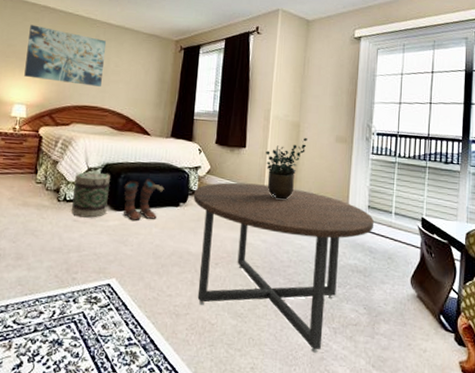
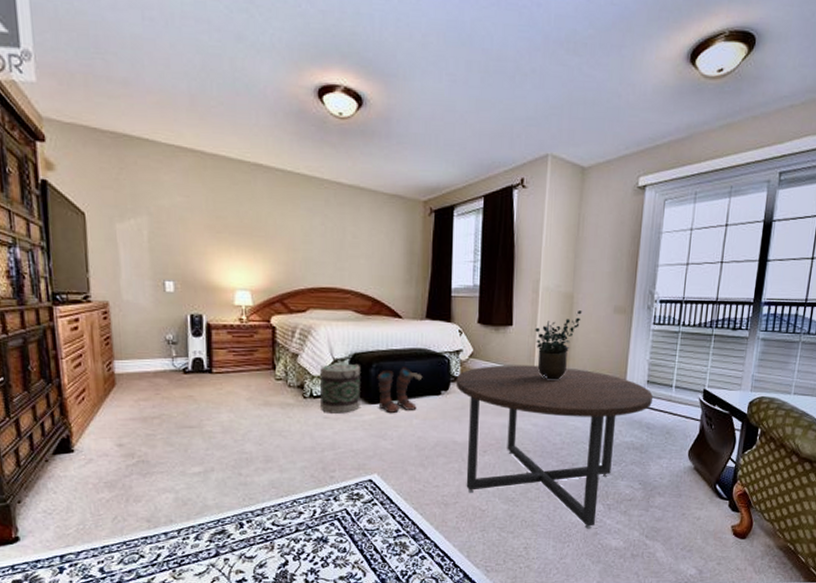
wall art: present [24,24,107,87] -> none [241,189,339,263]

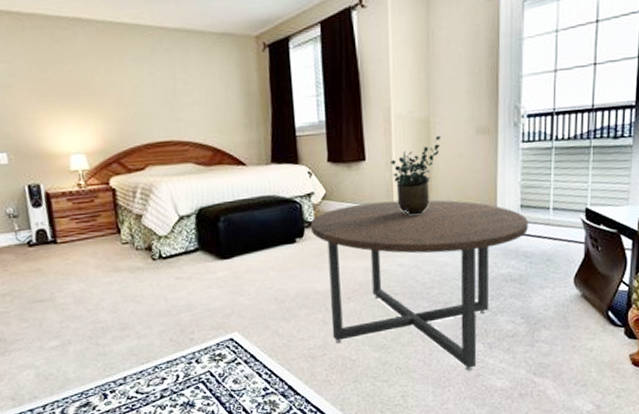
basket: present [320,363,360,413] -> none [166,218,212,274]
boots: present [377,367,423,413] -> none [226,217,275,267]

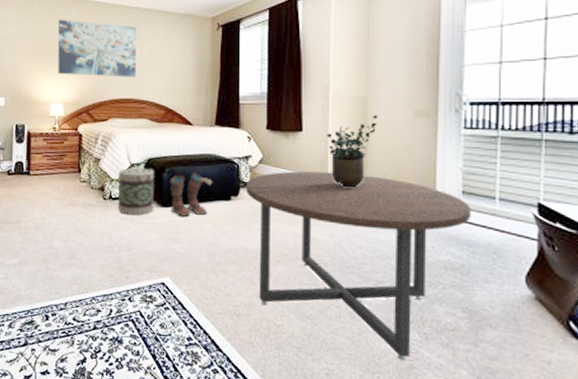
wall art: none [62,46,172,119] -> present [58,19,137,77]
basket: none [166,218,212,274] -> present [118,167,154,215]
boots: none [226,217,275,267] -> present [169,172,213,217]

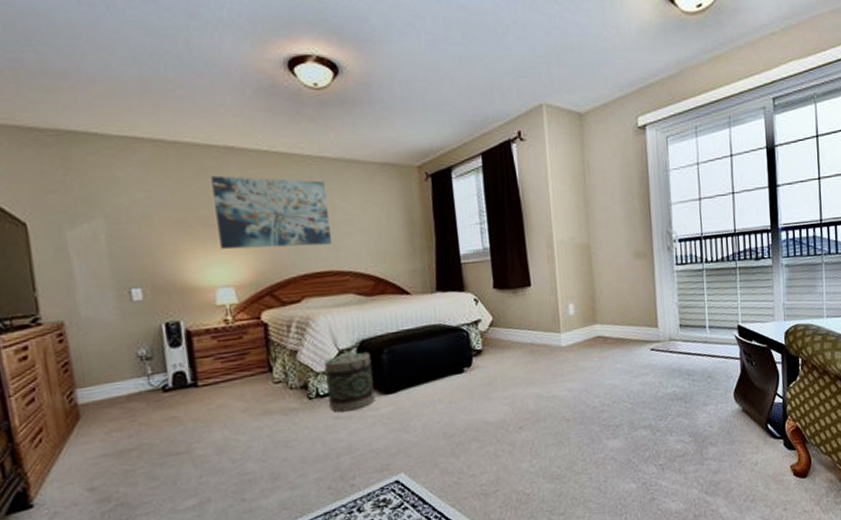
boots: present [169,172,213,217] -> none [390,347,442,401]
coffee table: present [245,171,471,361] -> none [478,322,688,496]
potted plant: present [327,115,378,188] -> none [555,261,602,339]

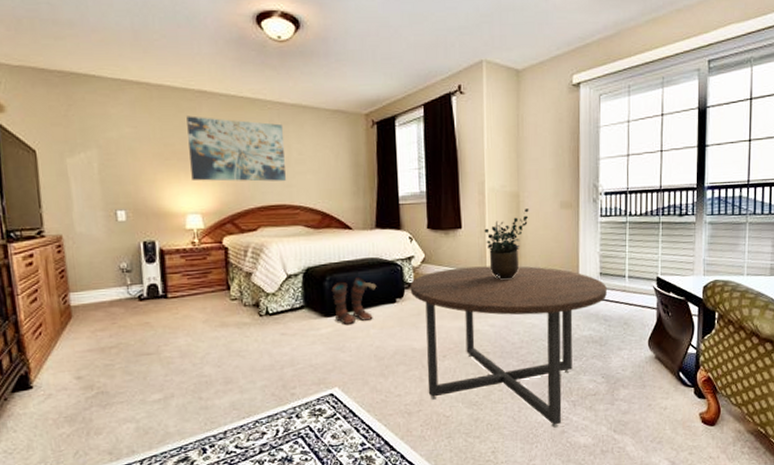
basket: present [324,351,375,413] -> none [274,277,317,330]
boots: none [390,347,442,401] -> present [331,277,377,325]
coffee table: none [478,322,688,496] -> present [410,265,607,428]
potted plant: none [555,261,602,339] -> present [484,209,529,280]

